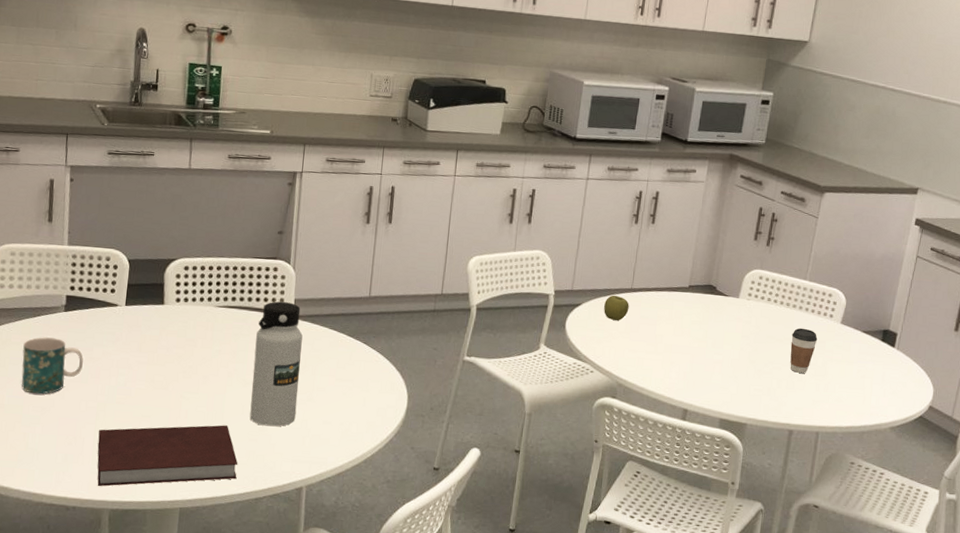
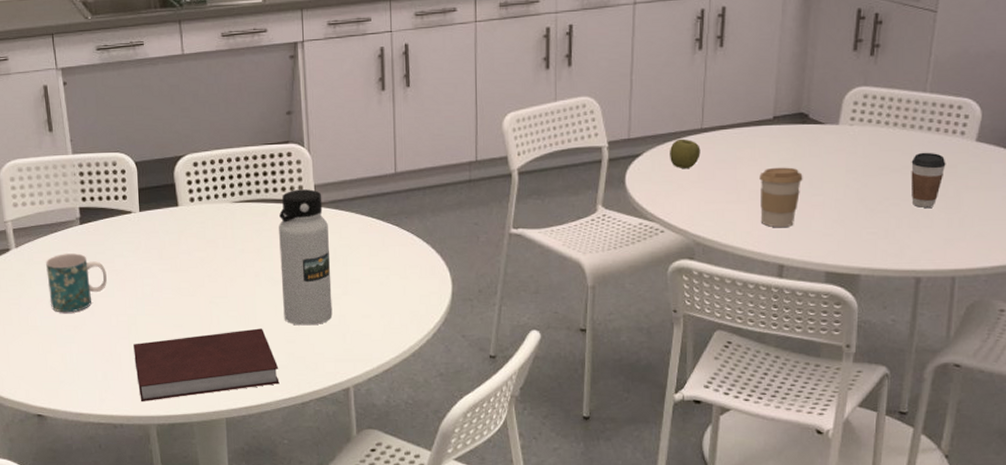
coffee cup: none [672,327,708,379] -> present [759,167,803,228]

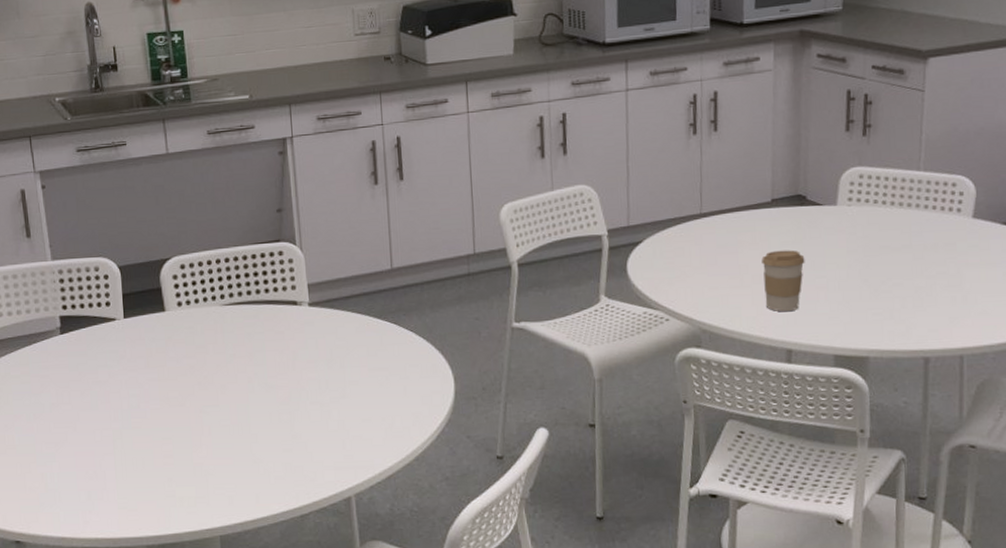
mug: present [46,253,107,313] -> none [24,365,90,429]
notebook: present [133,328,280,401] -> none [119,437,277,522]
water bottle: present [279,189,333,326] -> none [271,289,331,433]
apple: present [670,138,701,169] -> none [670,224,701,256]
coffee cup: present [910,152,946,208] -> none [911,230,945,286]

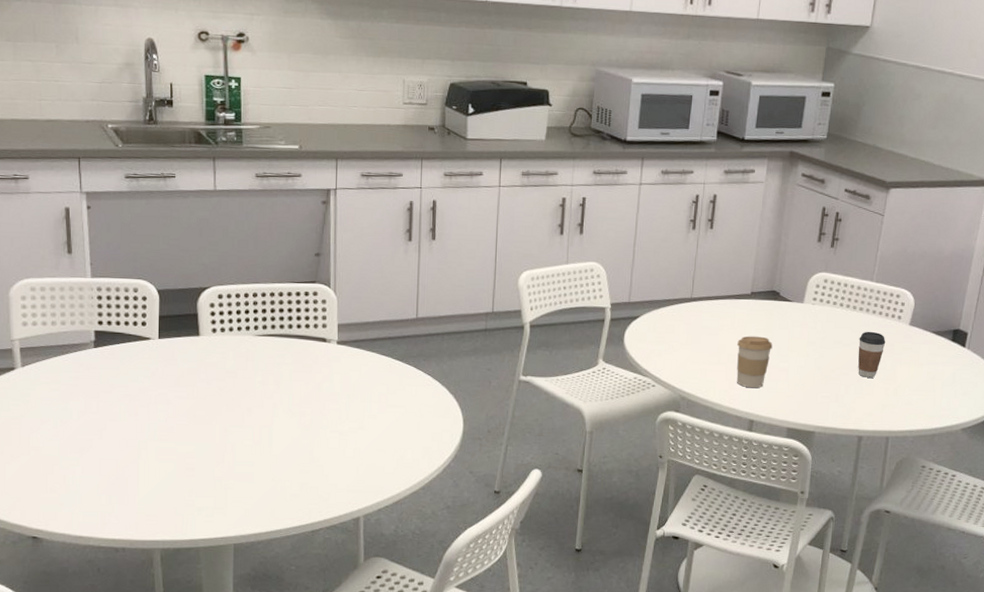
coffee cup: none [911,230,945,286] -> present [858,331,886,378]

